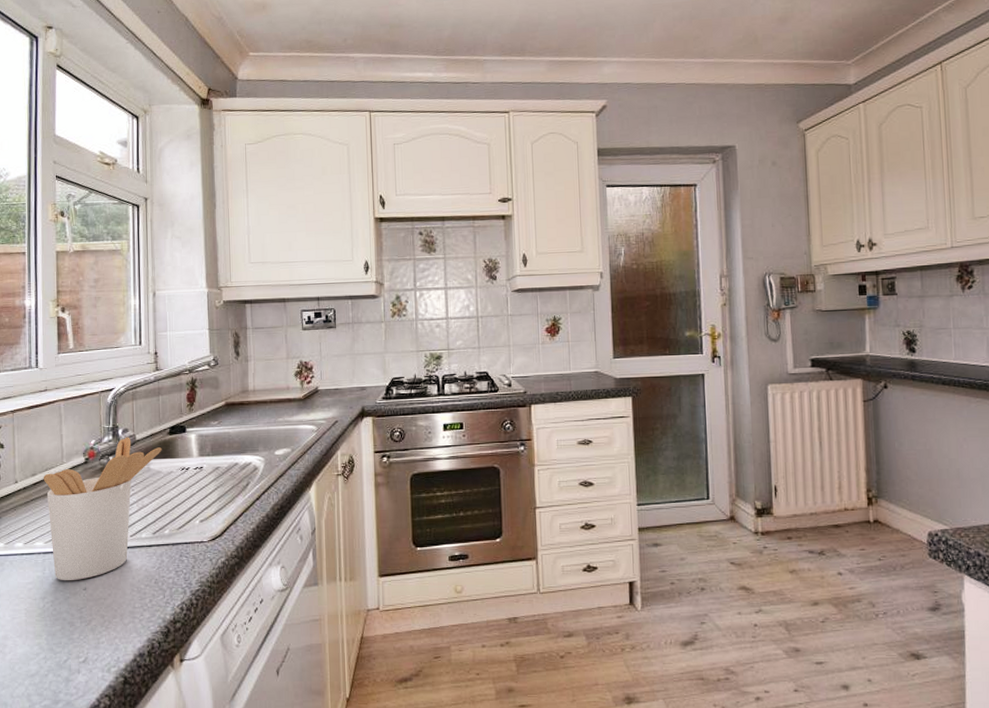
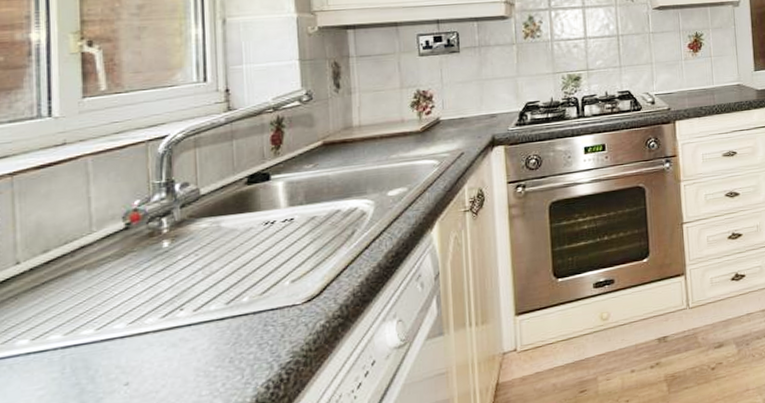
utensil holder: present [43,437,162,581] -> none [60,192,238,379]

